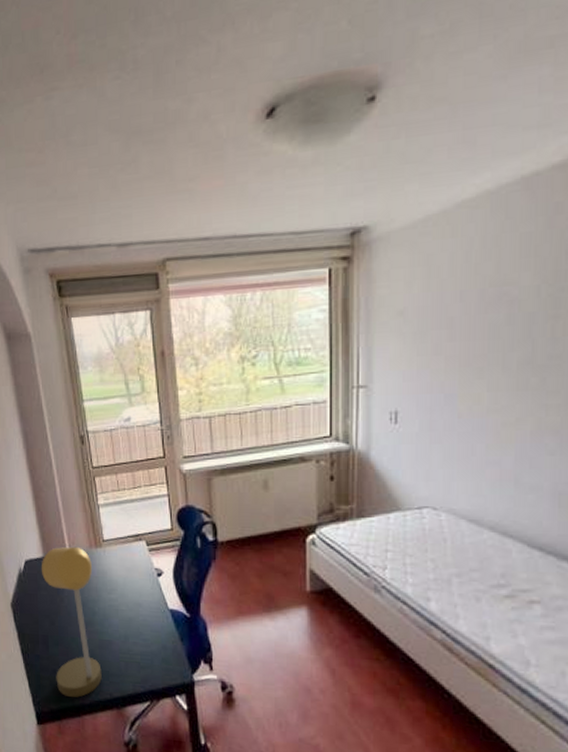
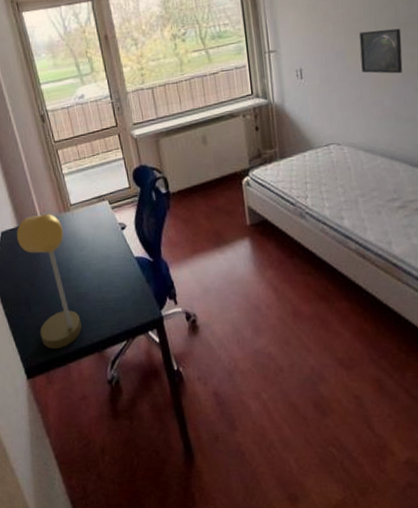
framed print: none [477,371,537,429] -> present [358,28,403,74]

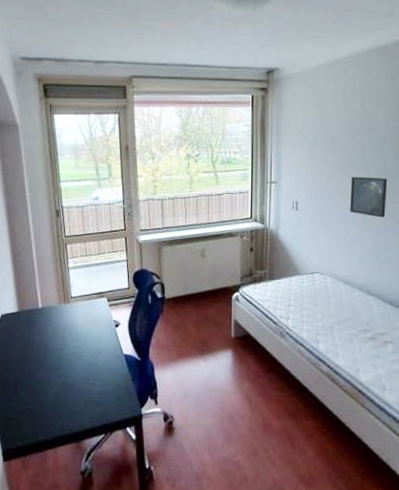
desk lamp: present [16,213,82,350] -> none [15,302,64,435]

